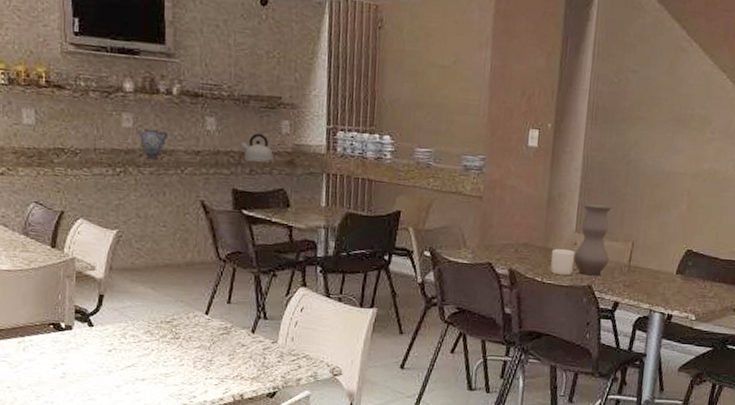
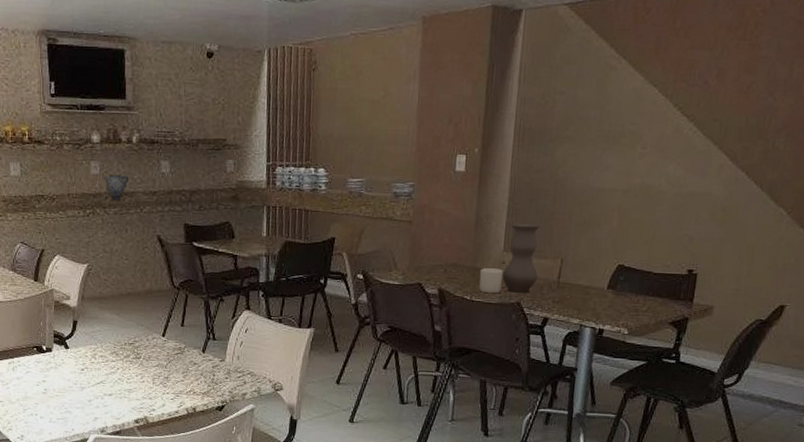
kettle: present [241,133,274,162] -> none [191,173,220,198]

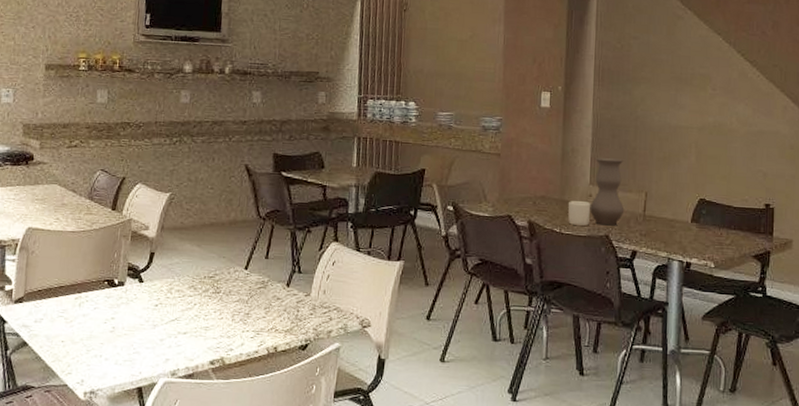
jug: present [103,174,129,202] -> none [193,103,219,131]

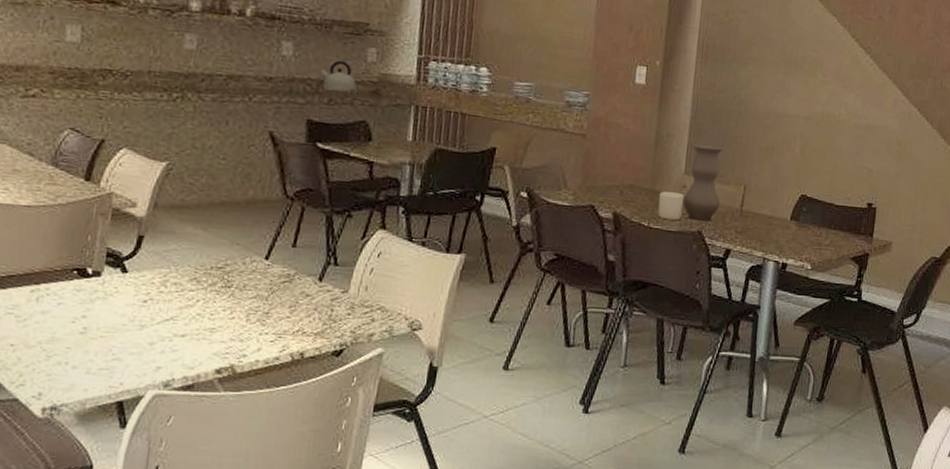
kettle: none [282,104,311,129] -> present [320,60,357,91]

